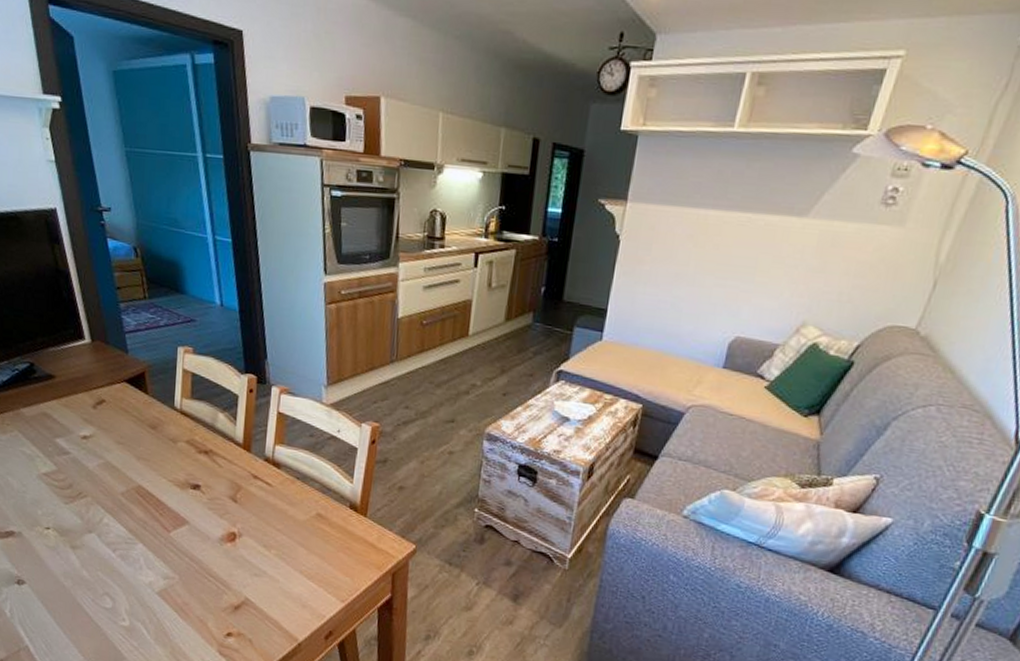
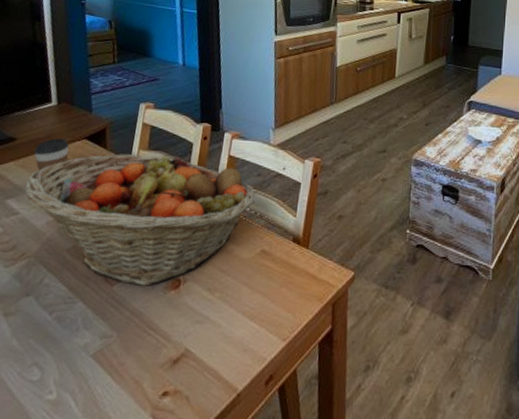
fruit basket: none [71,400,308,536] -> present [25,154,255,286]
coffee cup: none [75,379,111,420] -> present [34,138,70,178]

